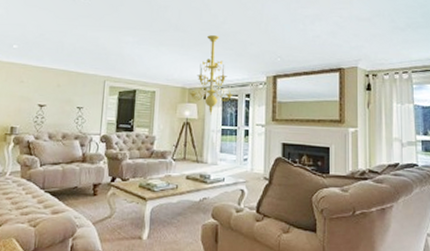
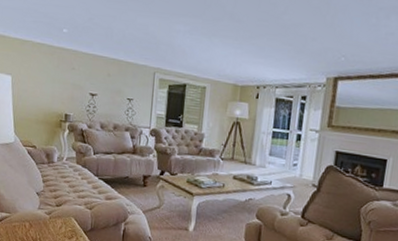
chandelier: present [189,35,234,115] -> none [241,27,289,116]

